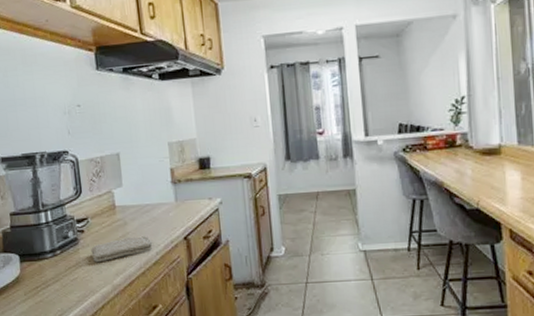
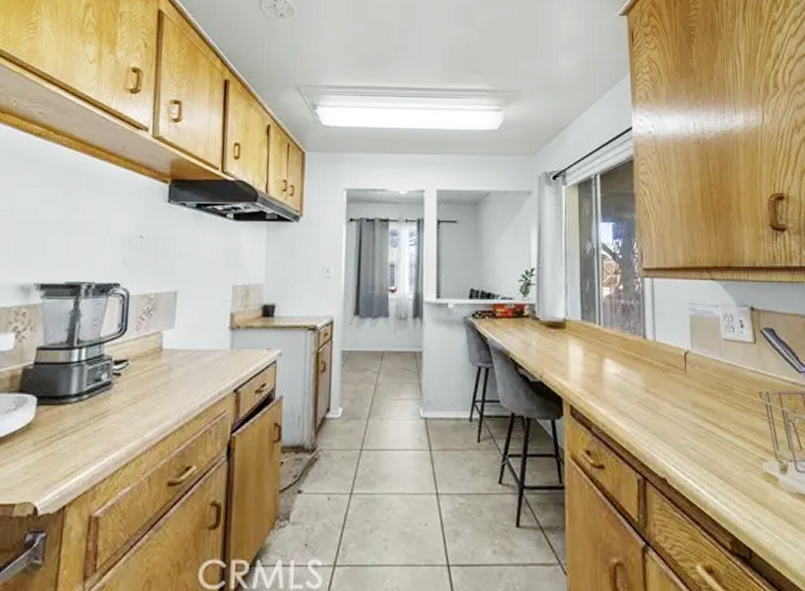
washcloth: present [91,235,153,263] -> none [124,384,198,412]

